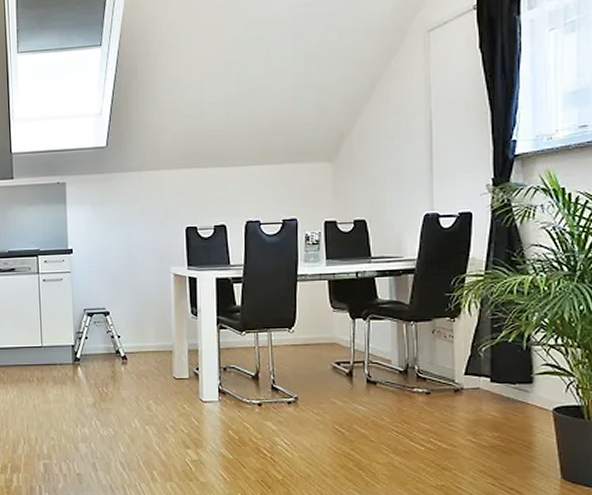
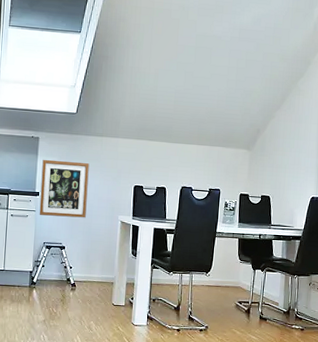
wall art: none [72,206,131,277] -> present [39,159,89,218]

